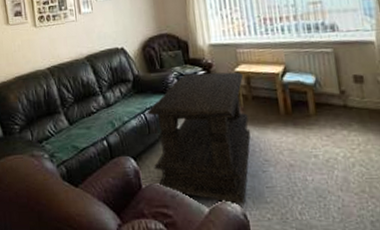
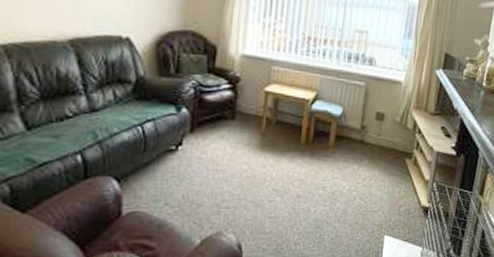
coffee table: present [146,71,251,204] -> none [142,85,273,235]

